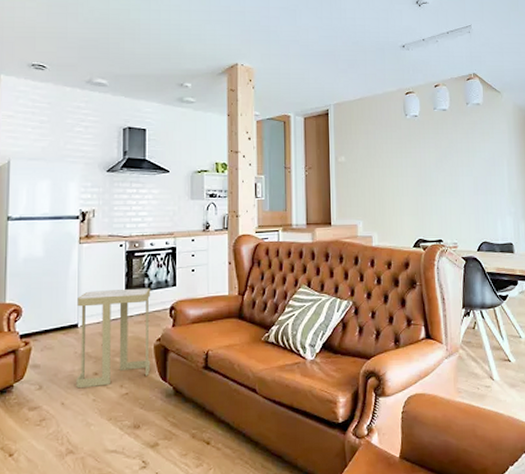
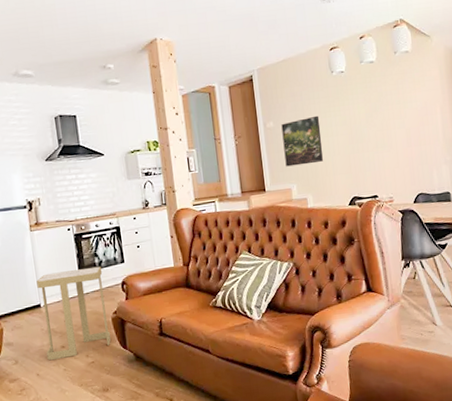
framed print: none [353,155,392,203] -> present [281,115,324,167]

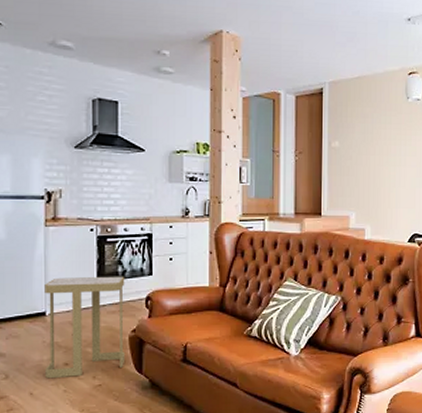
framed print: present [281,115,324,167] -> none [347,141,389,193]

